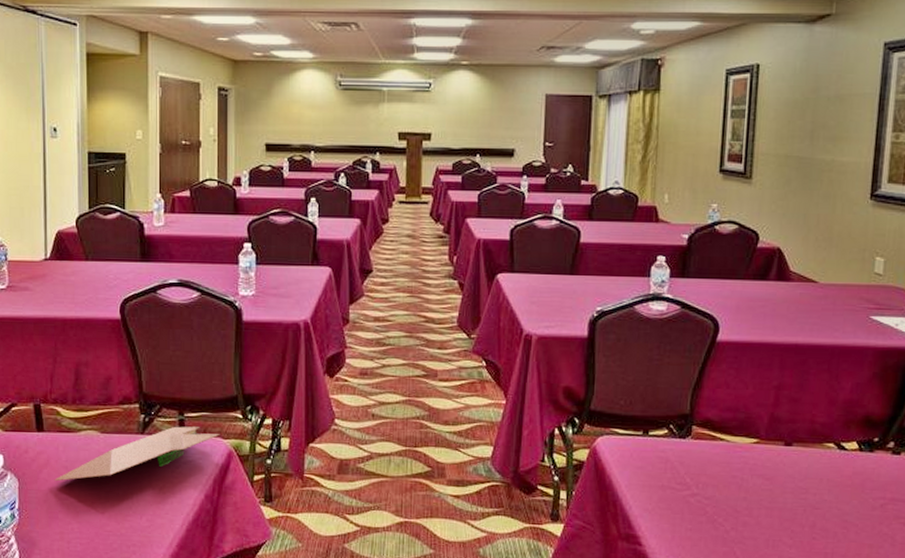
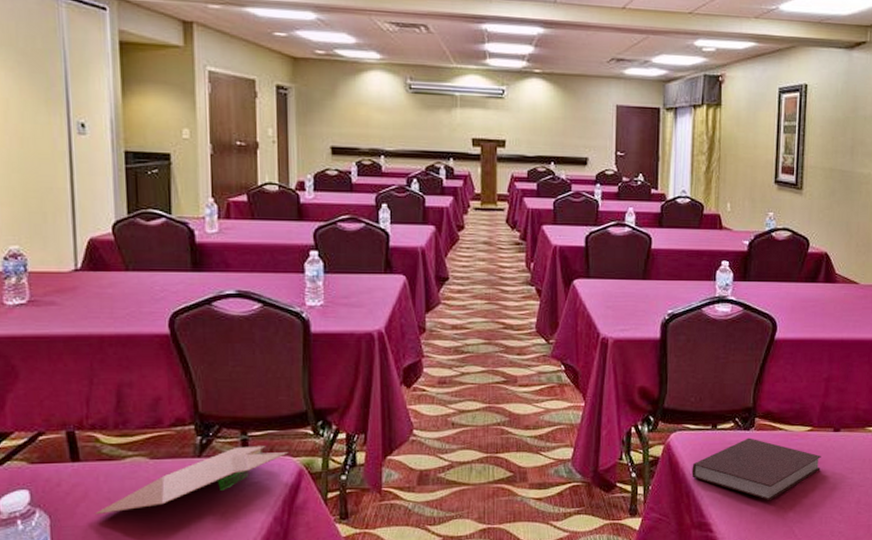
notebook: none [619,447,769,516] -> present [691,438,821,500]

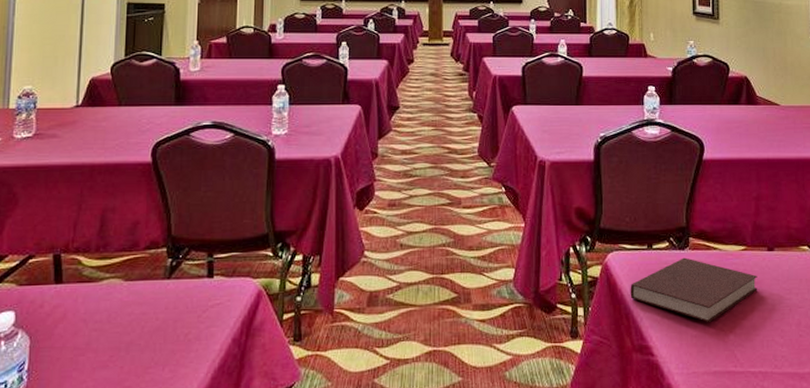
paper sheet: present [94,446,289,515] -> none [70,268,250,336]

